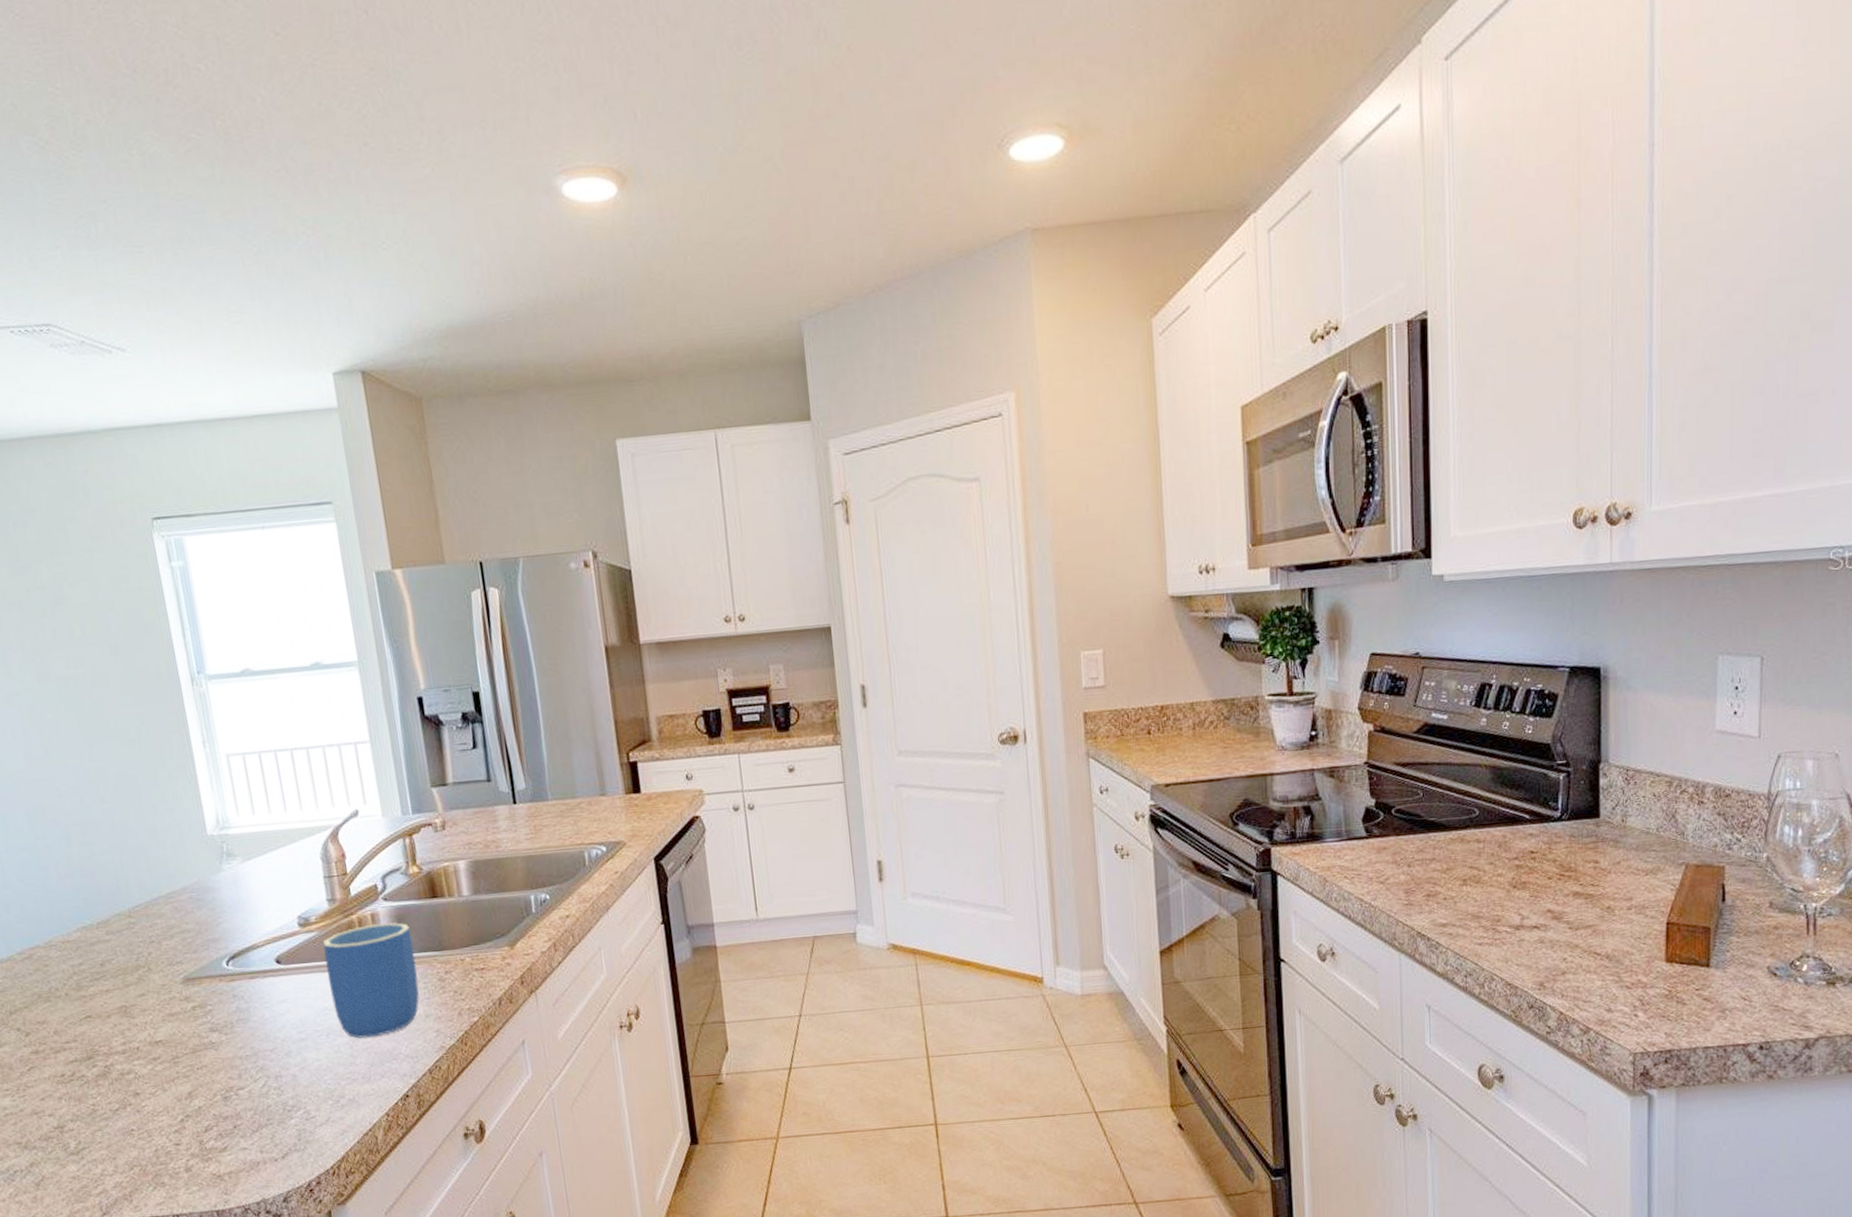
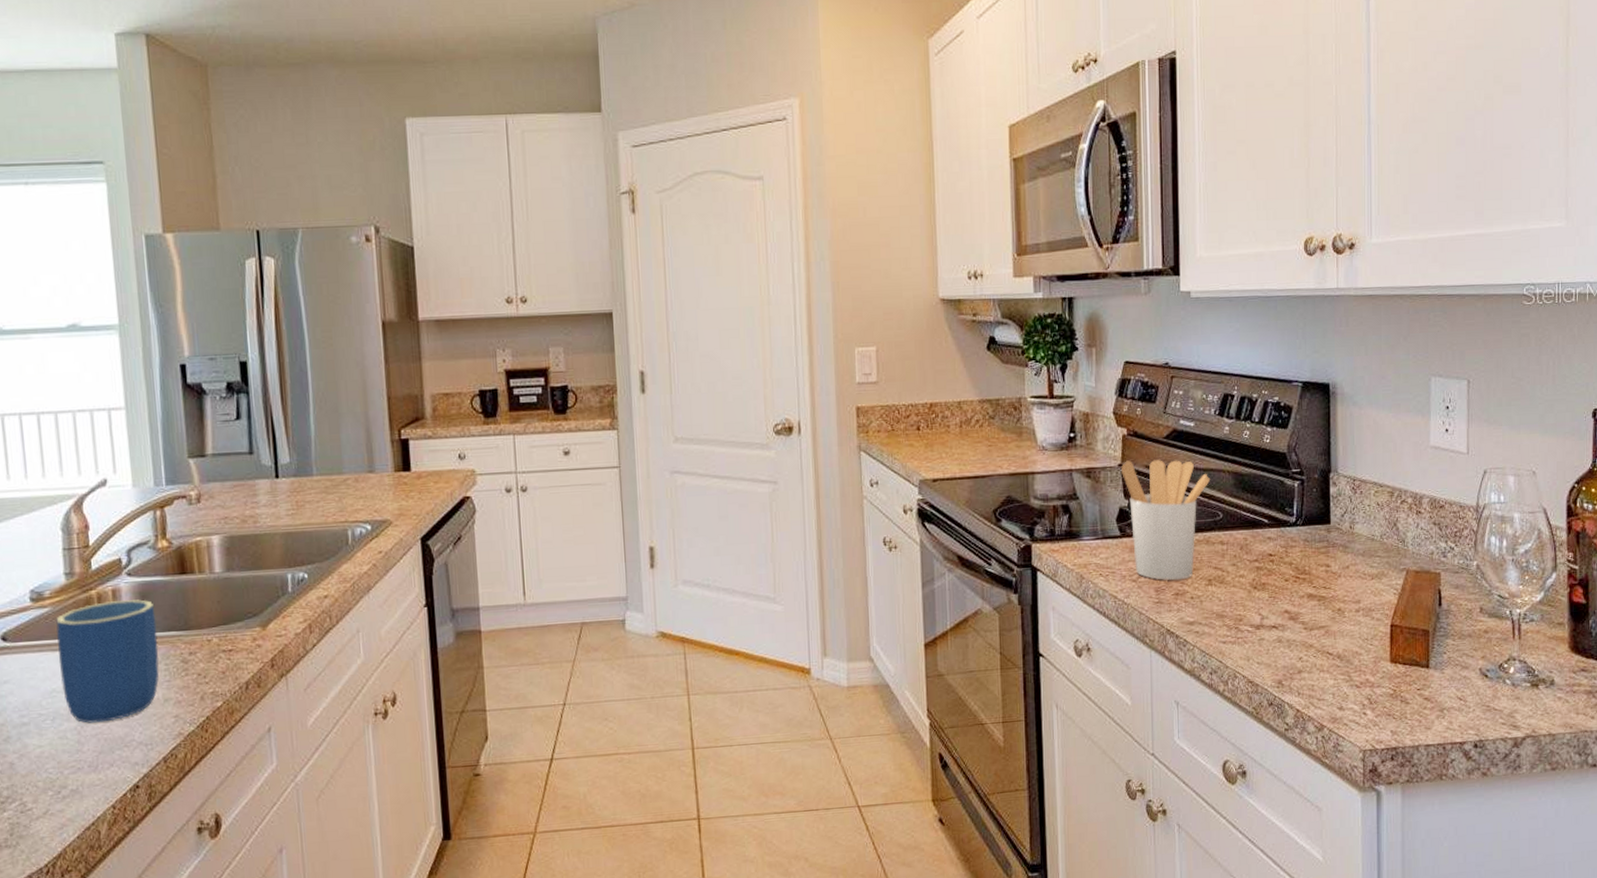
utensil holder: none [1367,755,1466,881] -> present [1121,460,1211,580]

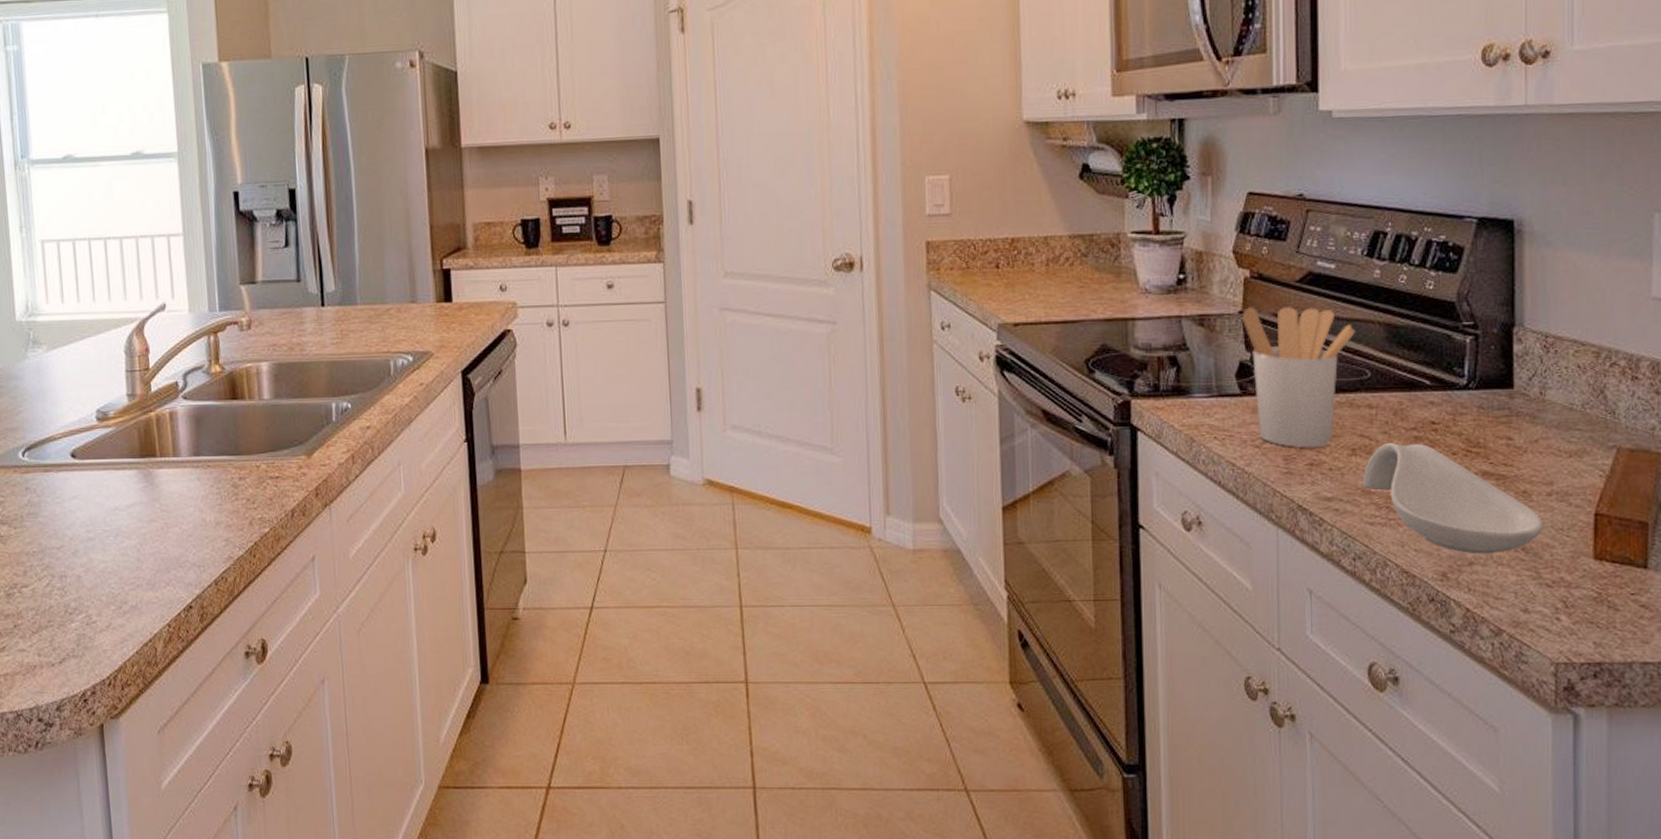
mug: present [55,599,160,723] -> none [119,423,212,542]
spoon rest: none [1217,572,1354,664] -> present [1362,442,1544,554]

